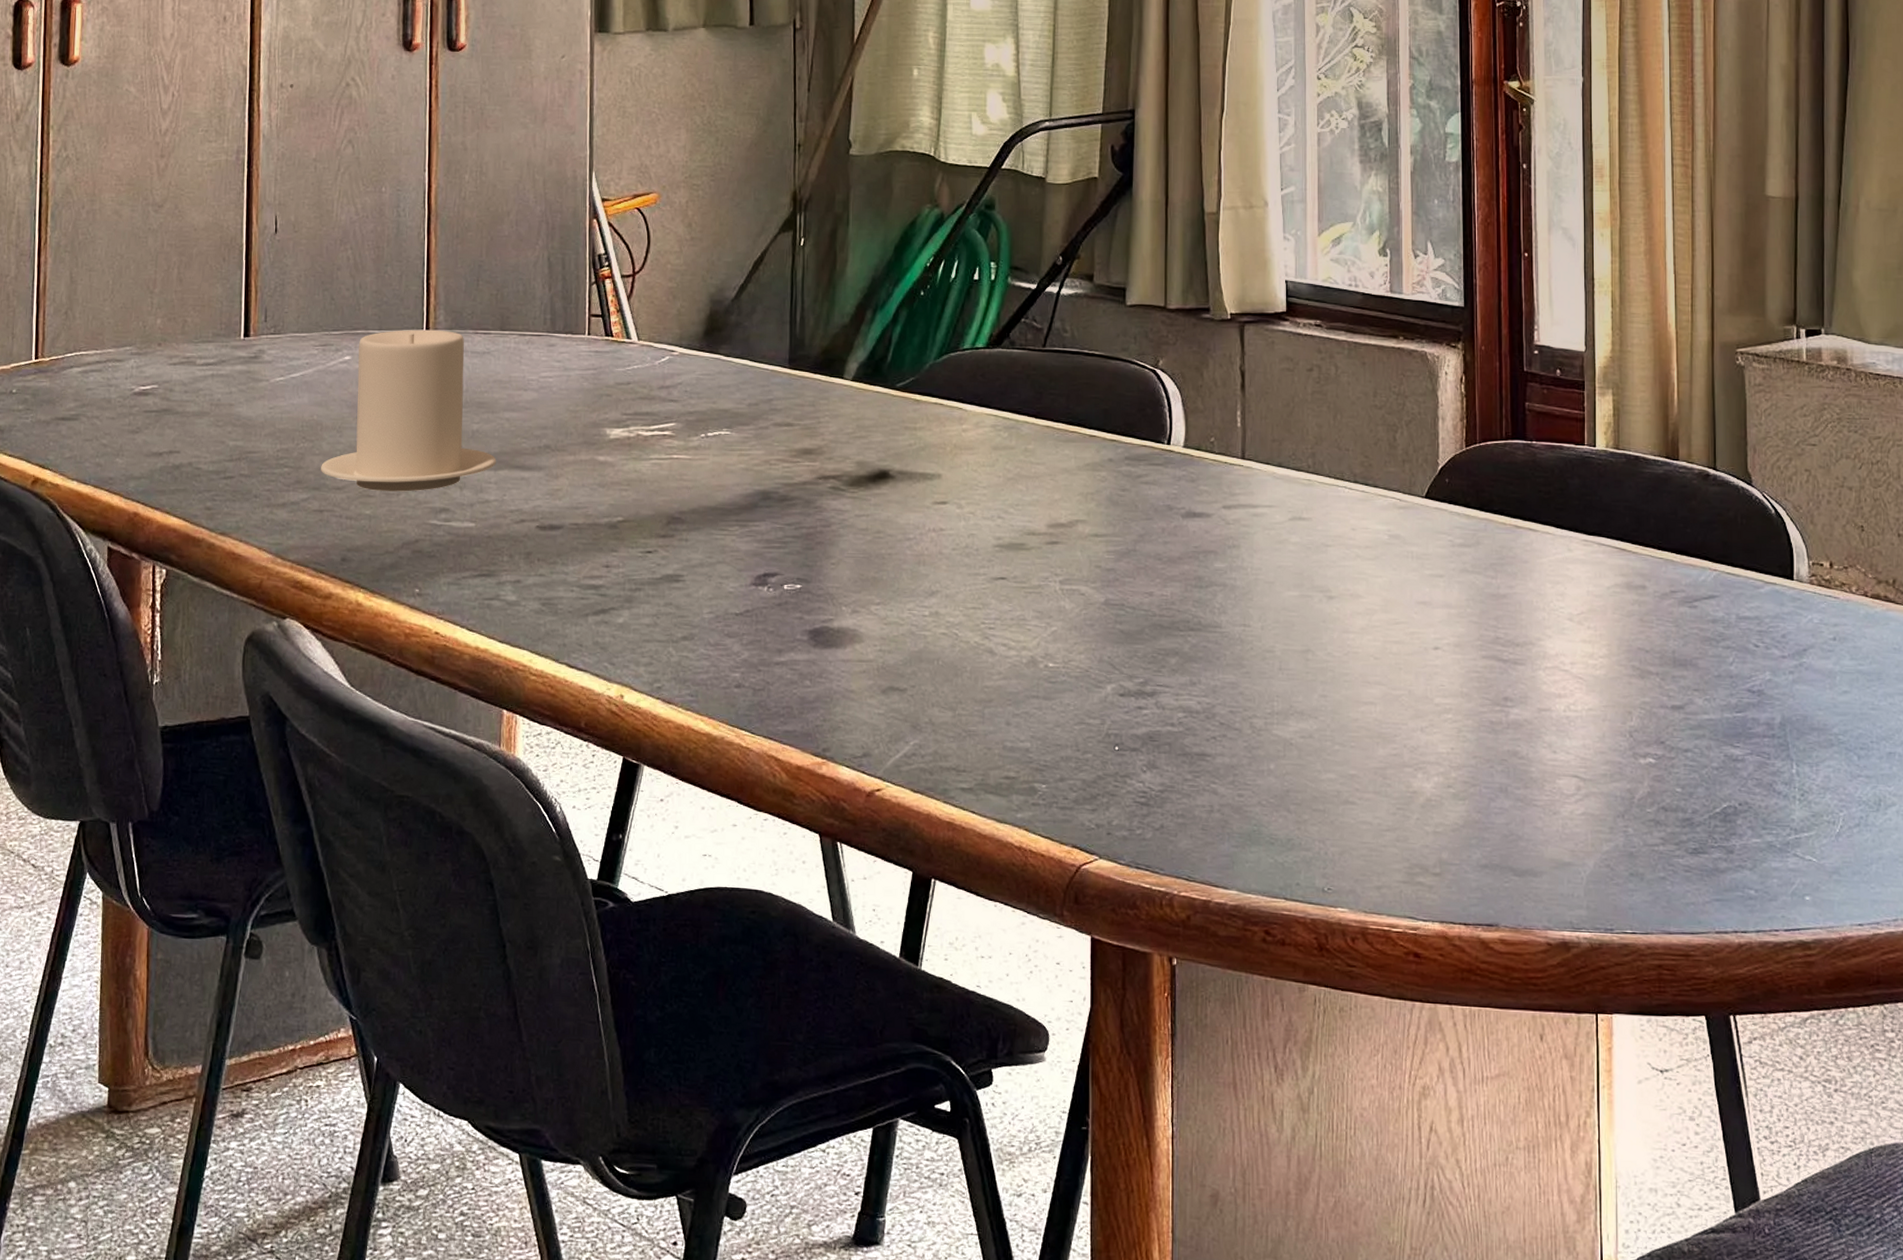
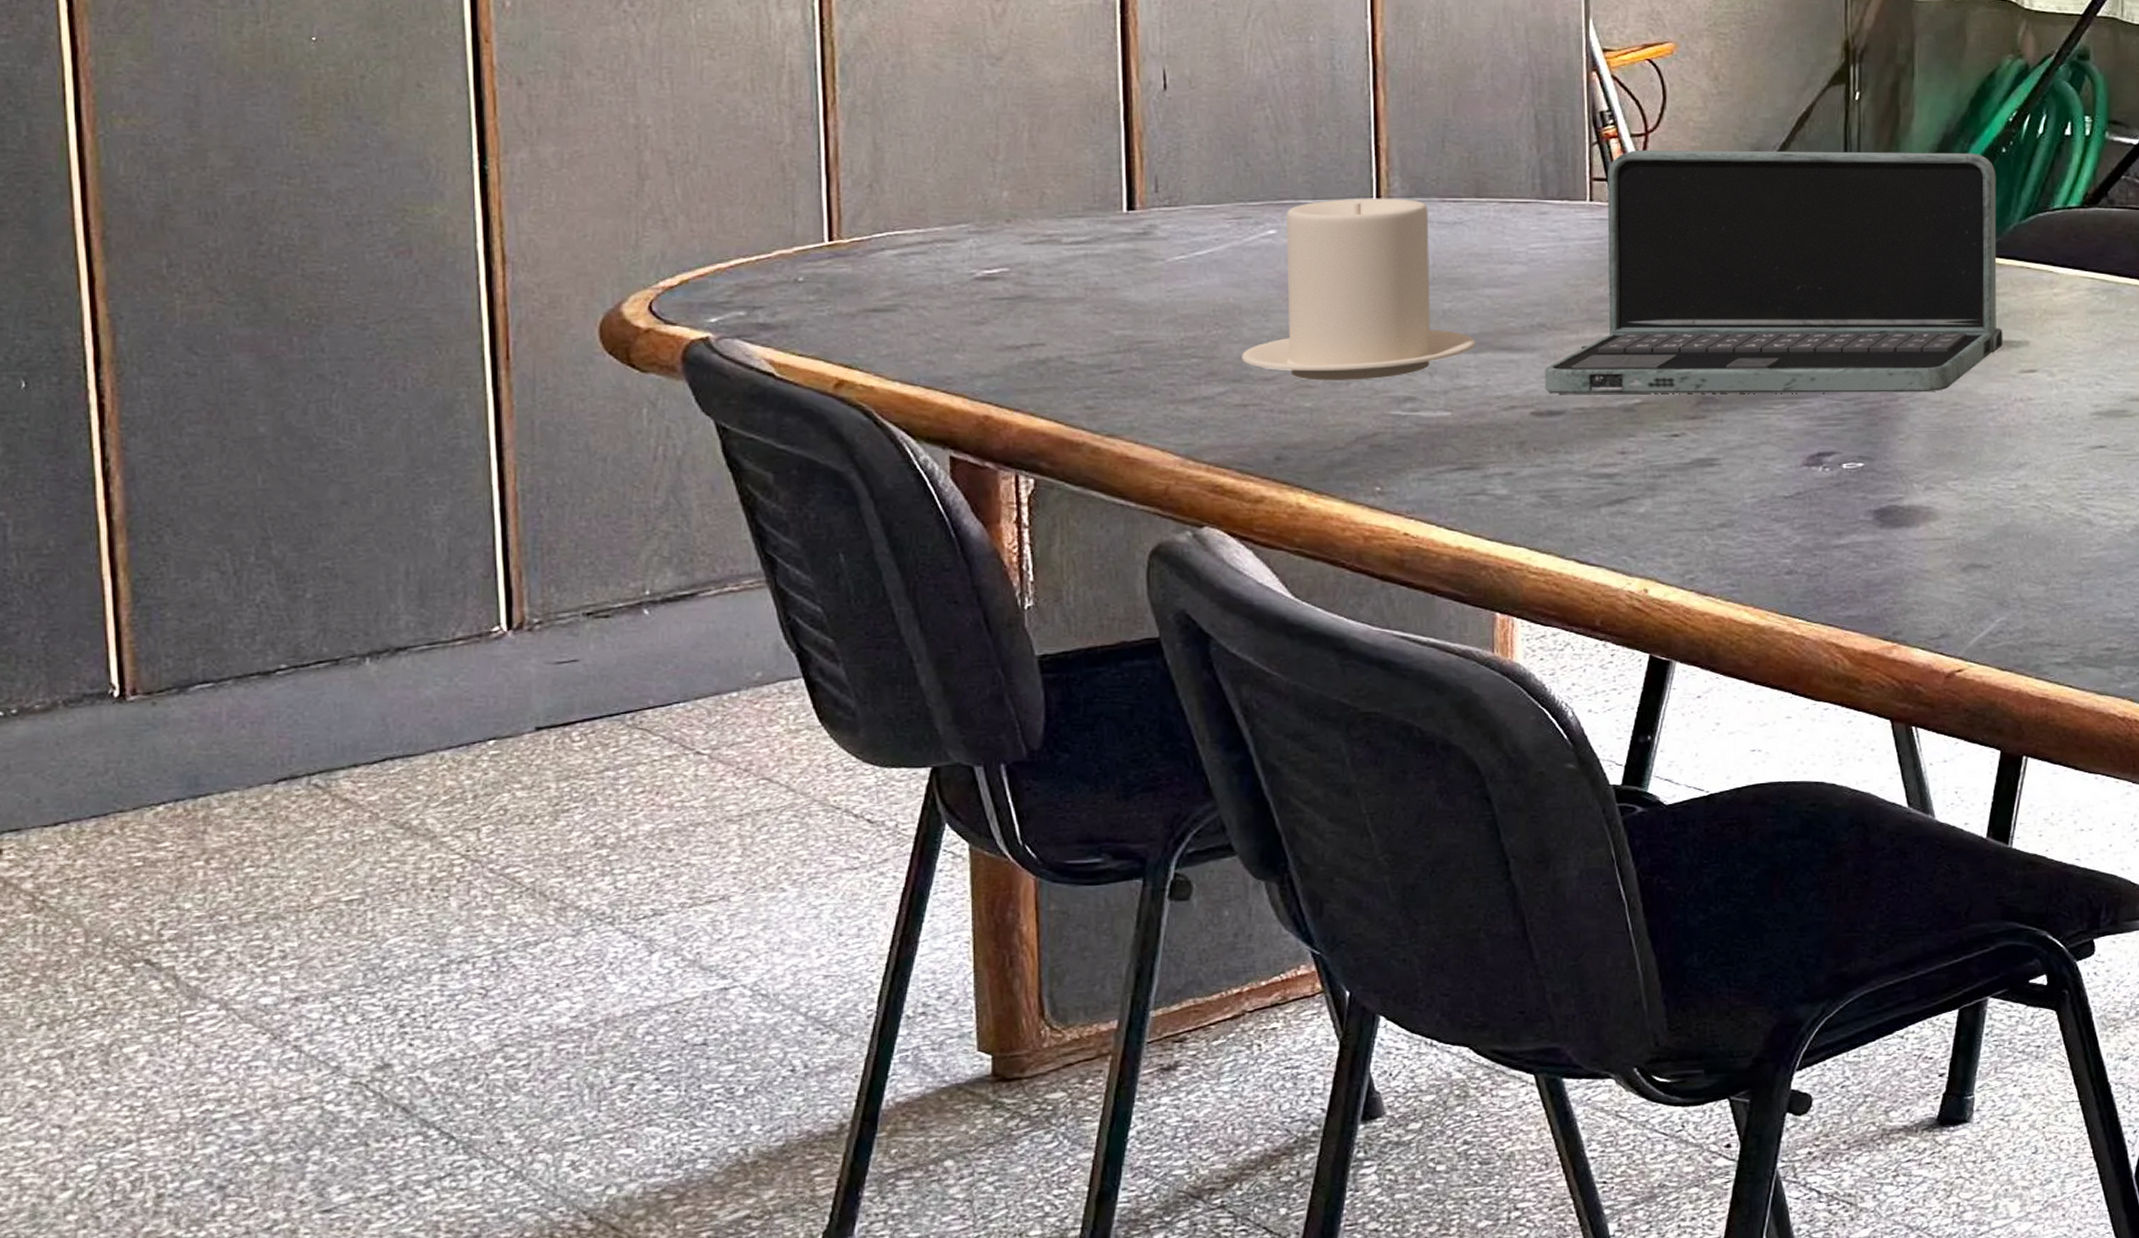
laptop: none [548,290,919,520] -> present [1545,150,2003,394]

